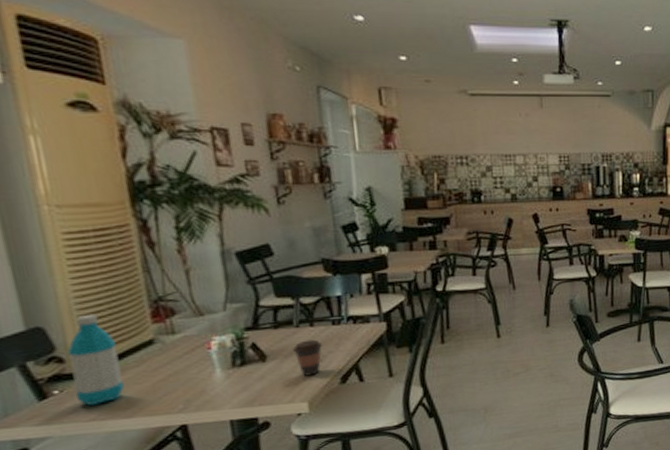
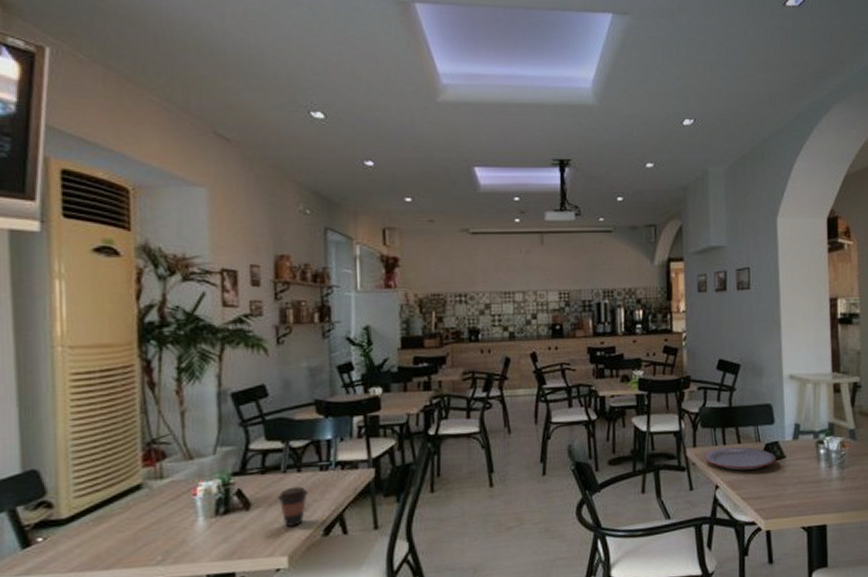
water bottle: present [67,314,124,406] -> none [58,456,106,556]

